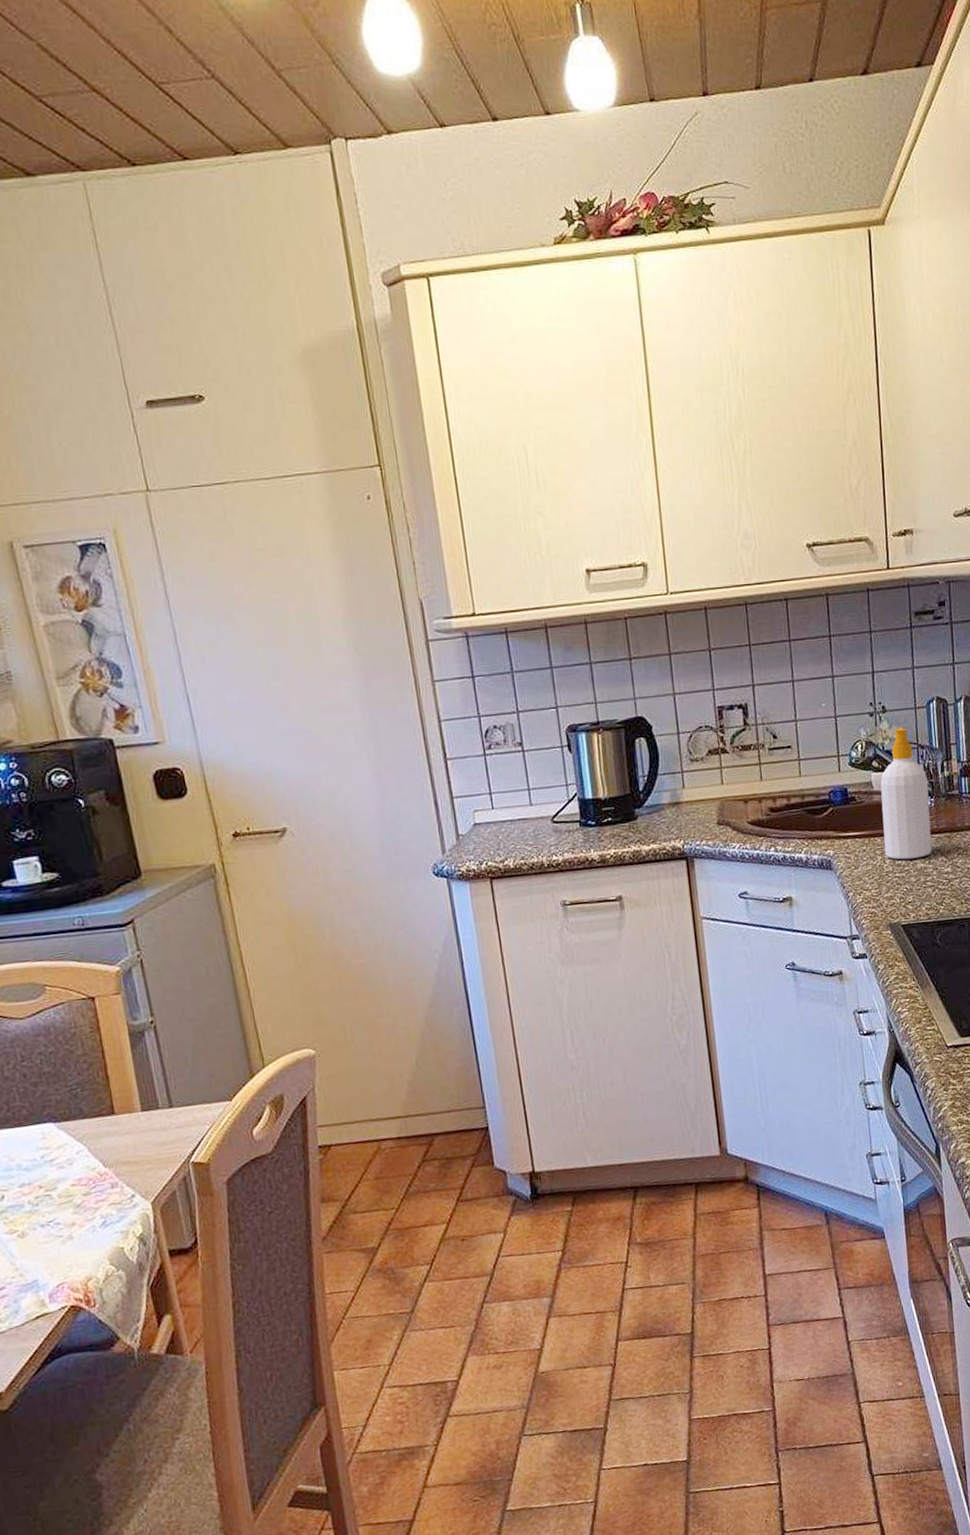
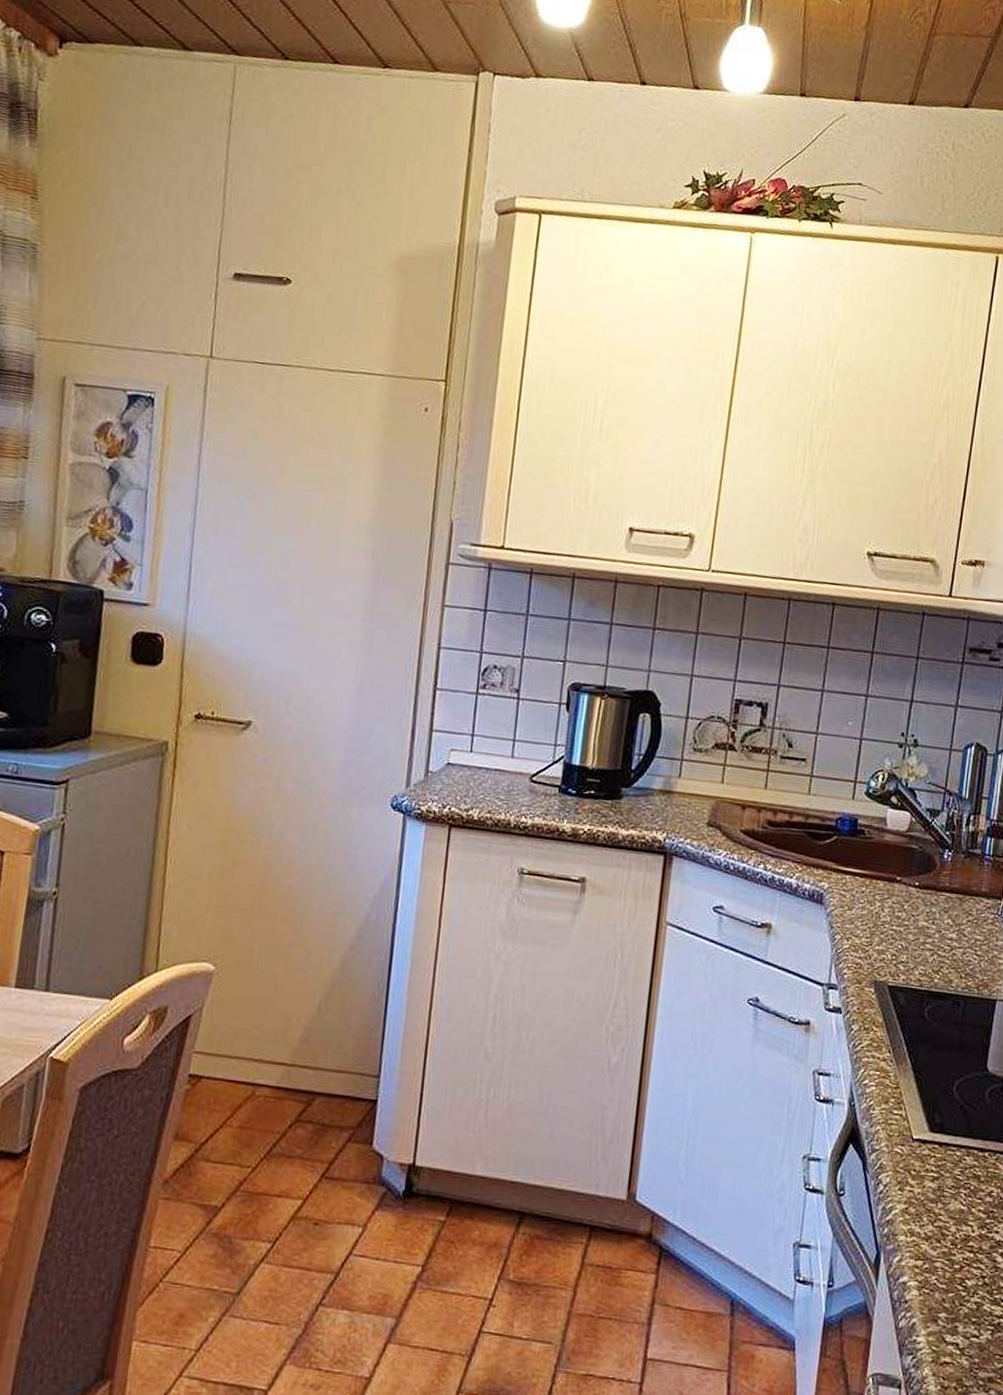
soap bottle: present [880,727,932,860] -> none [885,766,949,915]

